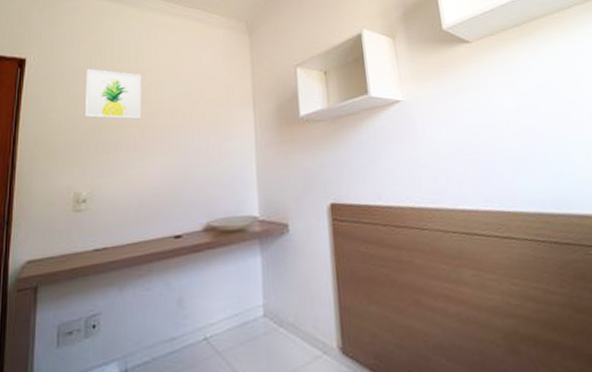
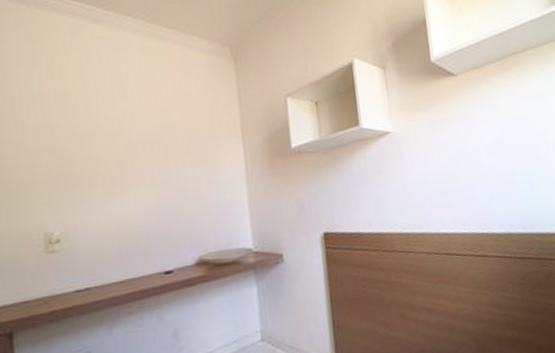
wall art: present [85,69,142,120] -> none [44,95,117,153]

